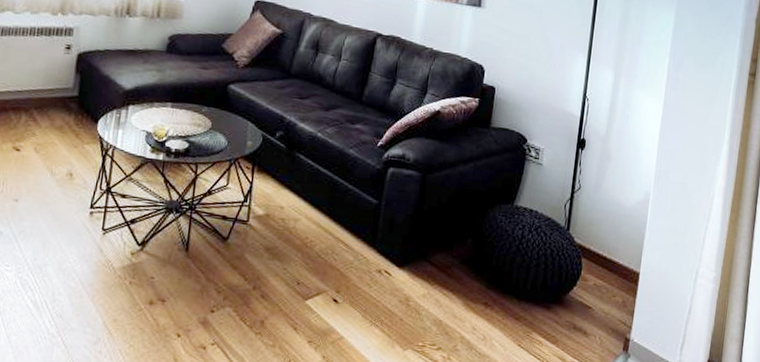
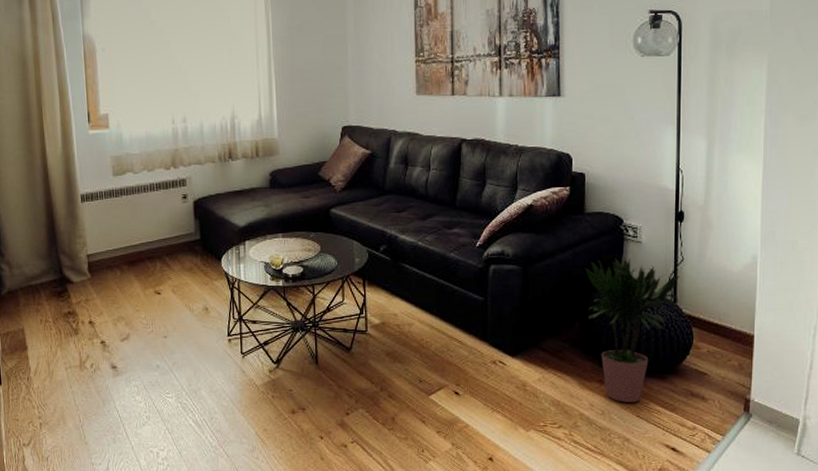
potted plant: none [480,177,576,330] -> present [585,257,680,402]

